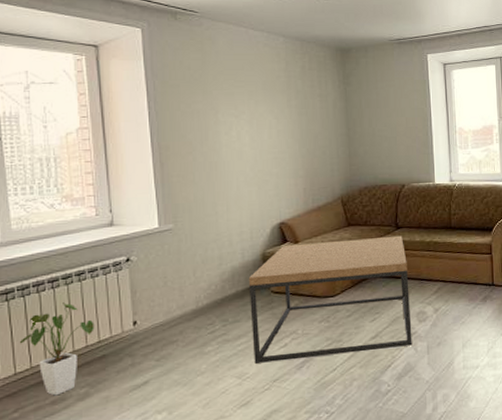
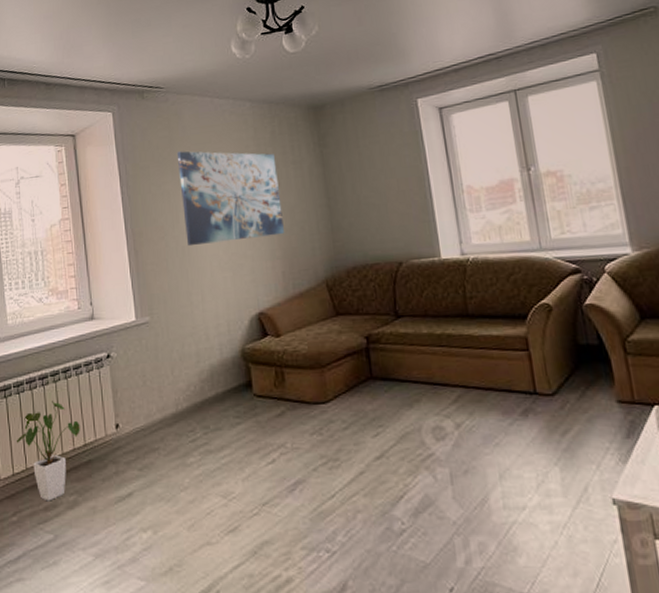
wall art: none [208,74,307,162] -> present [176,151,284,247]
coffee table: present [248,235,412,364] -> none [228,326,430,481]

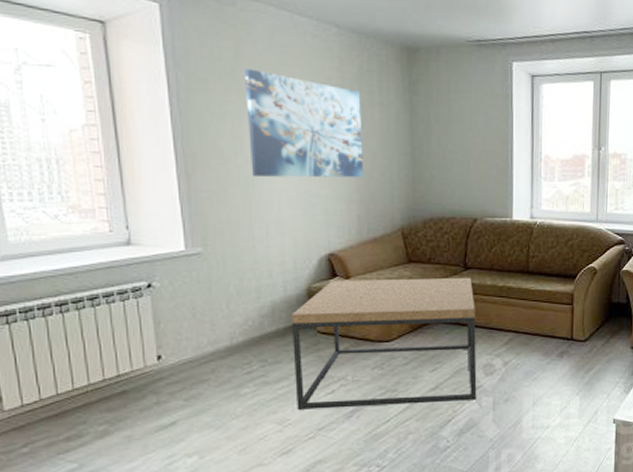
house plant: present [16,401,80,502] -> none [24,330,112,432]
coffee table: none [228,326,430,481] -> present [291,277,477,410]

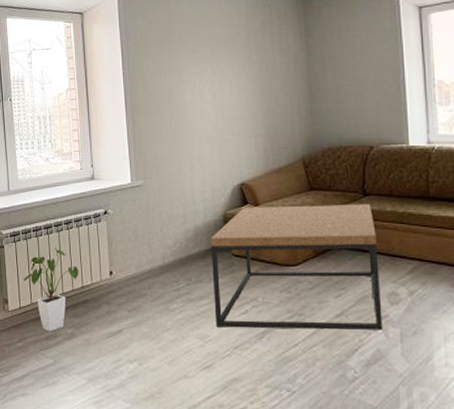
house plant: none [24,330,112,432] -> present [23,248,79,332]
wall art: present [244,68,363,178] -> none [174,33,268,121]

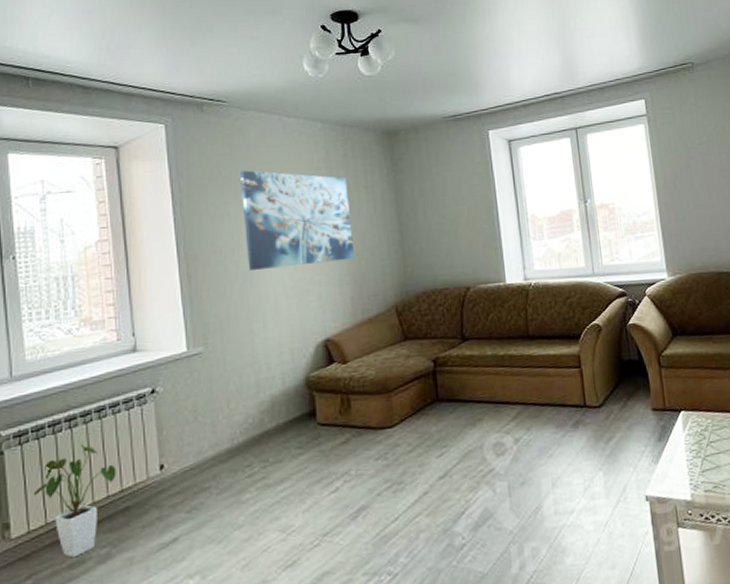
wall art: none [174,33,268,121] -> present [239,170,354,272]
coffee table: present [210,203,383,330] -> none [290,349,490,514]

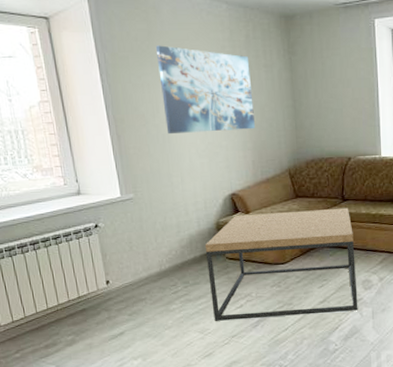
house plant: present [33,445,116,558] -> none [12,263,74,341]
coffee table: none [290,349,490,514] -> present [205,207,358,321]

